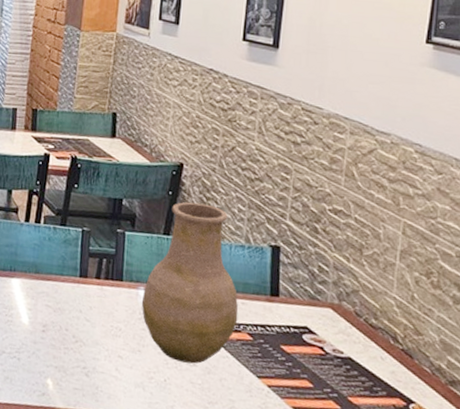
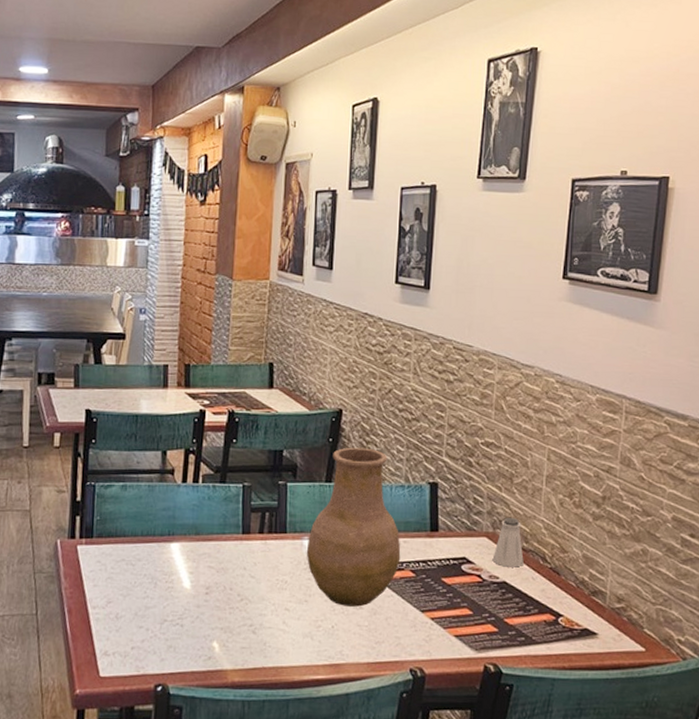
saltshaker: none [336,289,372,345] -> present [492,517,524,568]

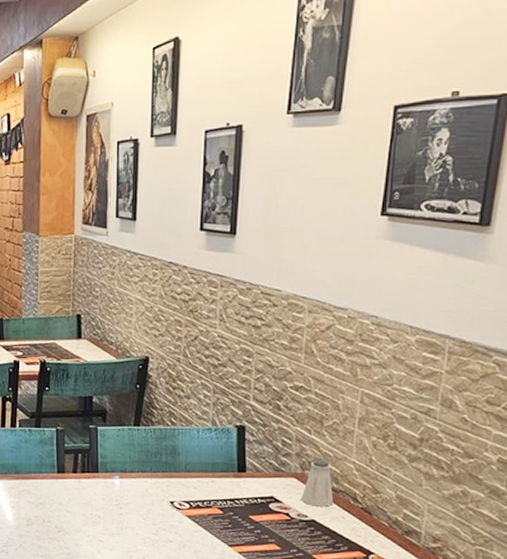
vase: present [306,447,401,607] -> none [117,393,209,540]

